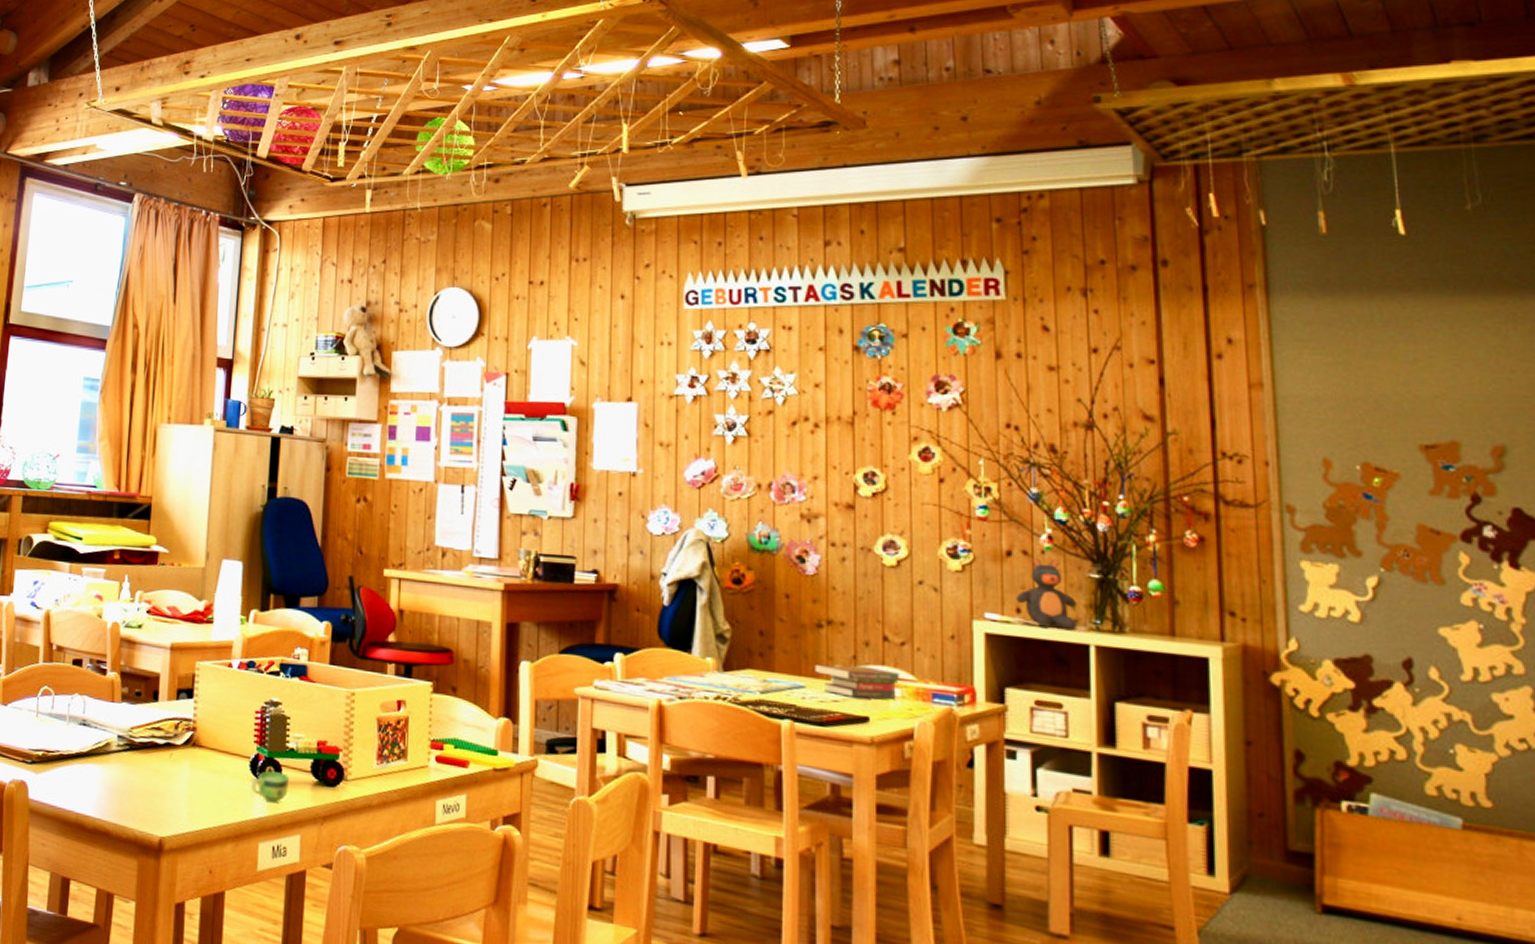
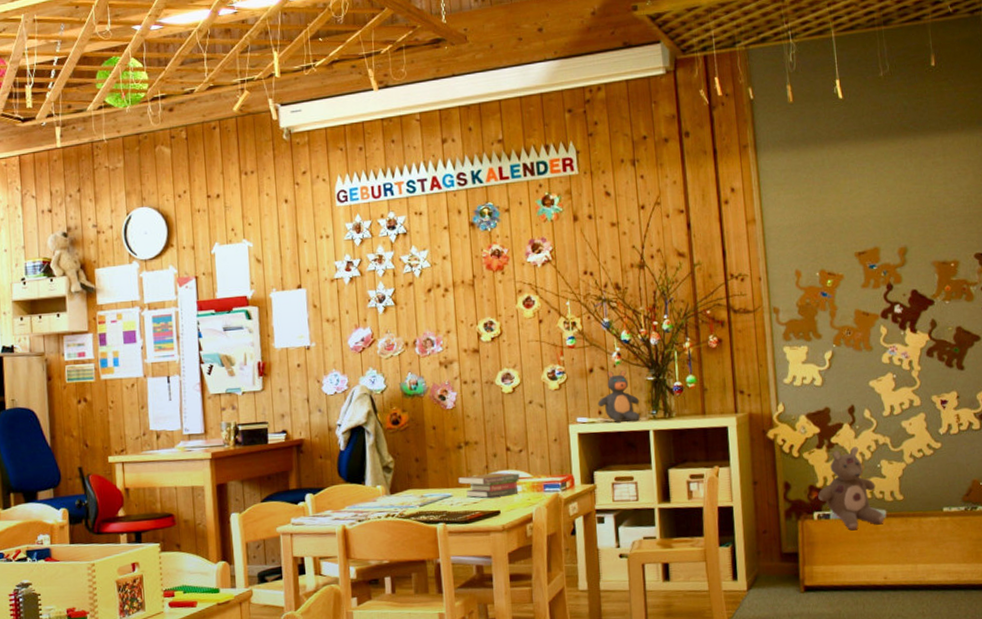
stuffed bear: none [1349,717,1459,839] -> present [818,447,884,531]

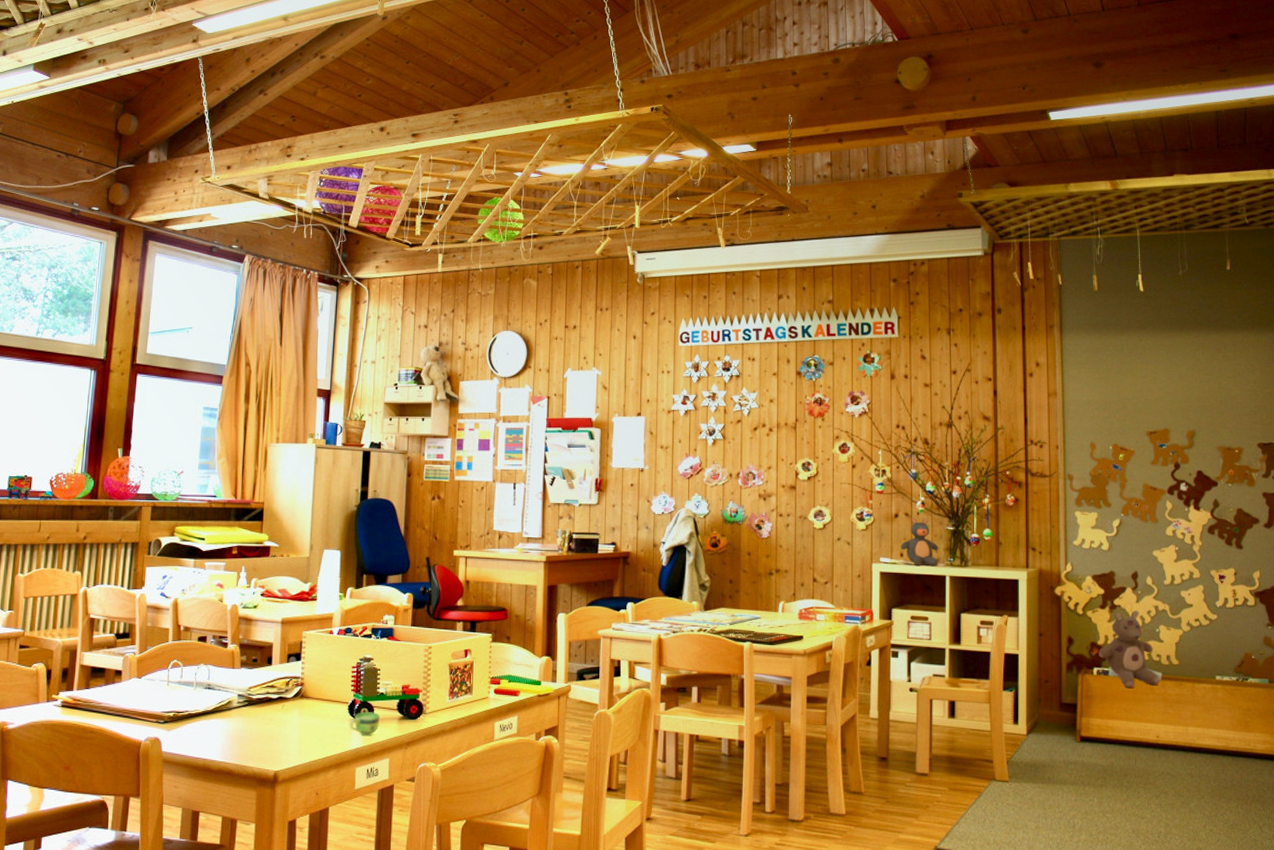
books: present [458,472,520,499] -> none [767,600,824,624]

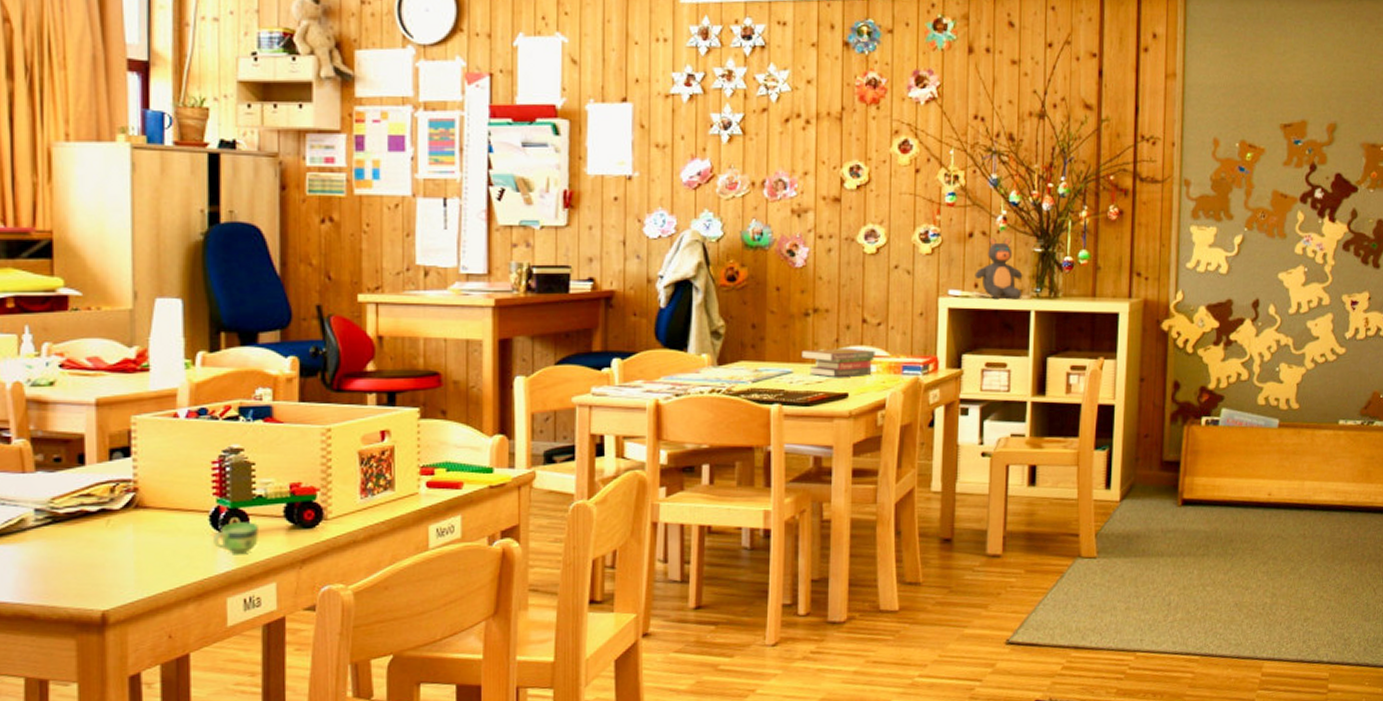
books: none [767,600,824,624] -> present [801,347,875,378]
stuffed bear: present [1099,610,1160,689] -> none [1209,346,1276,440]

